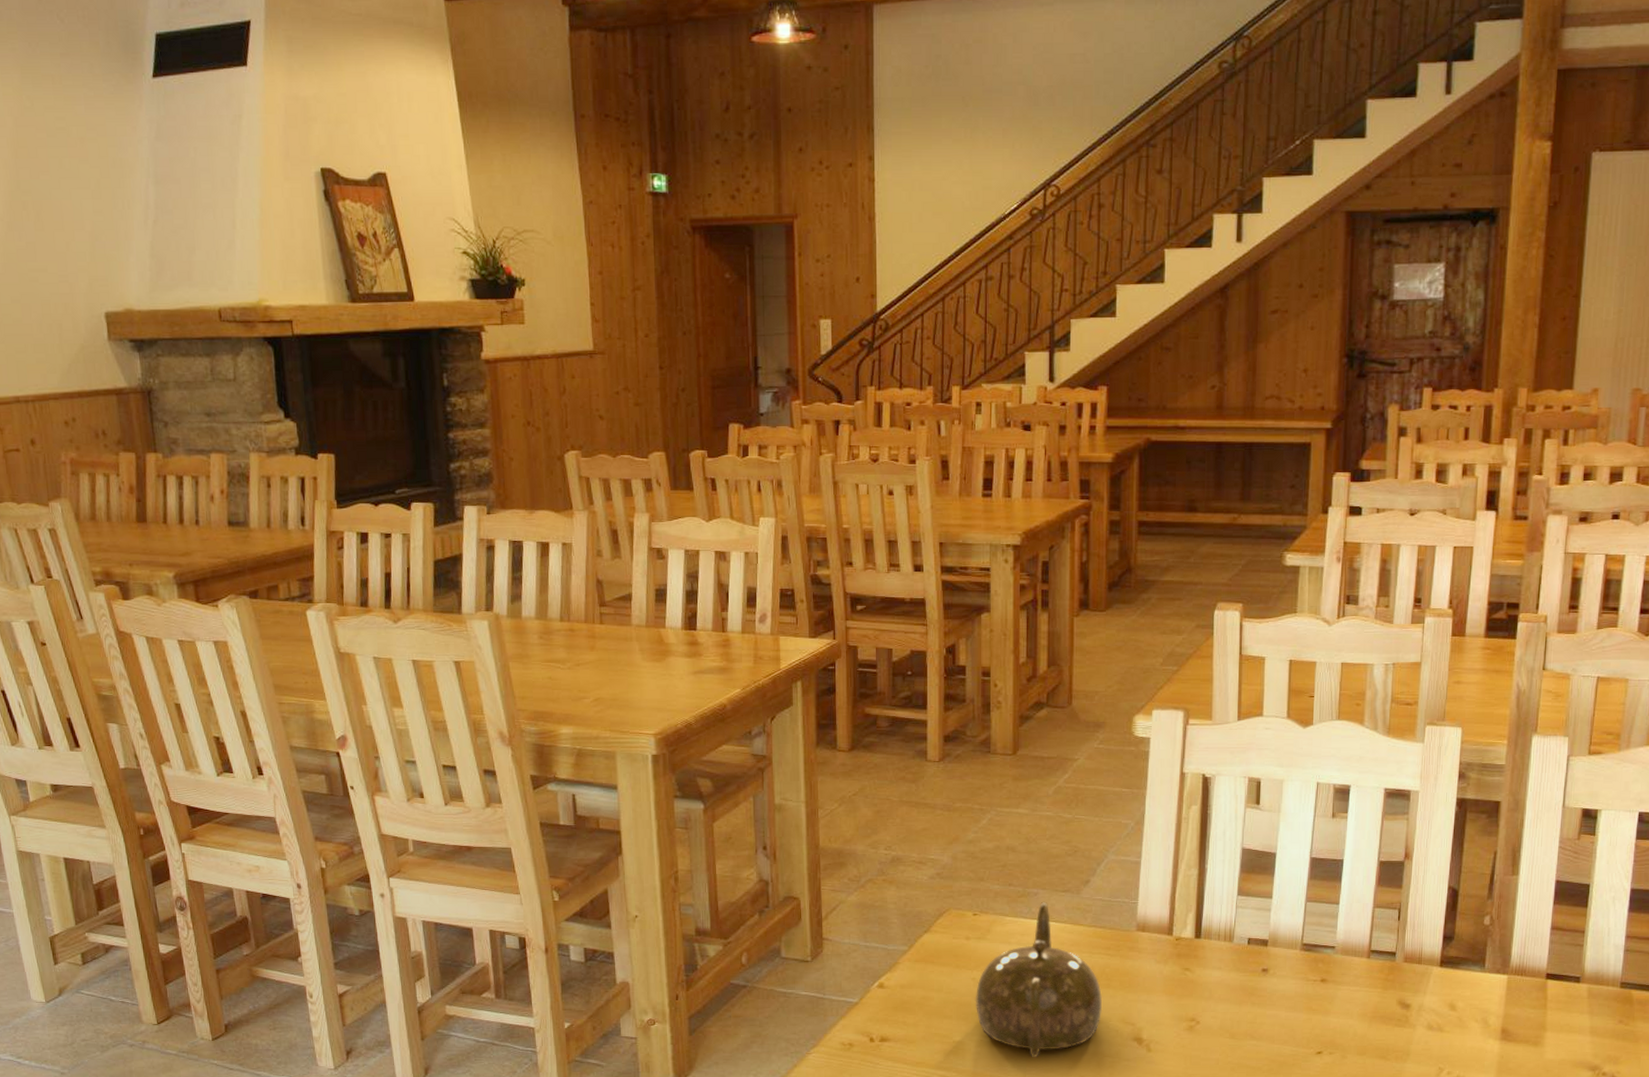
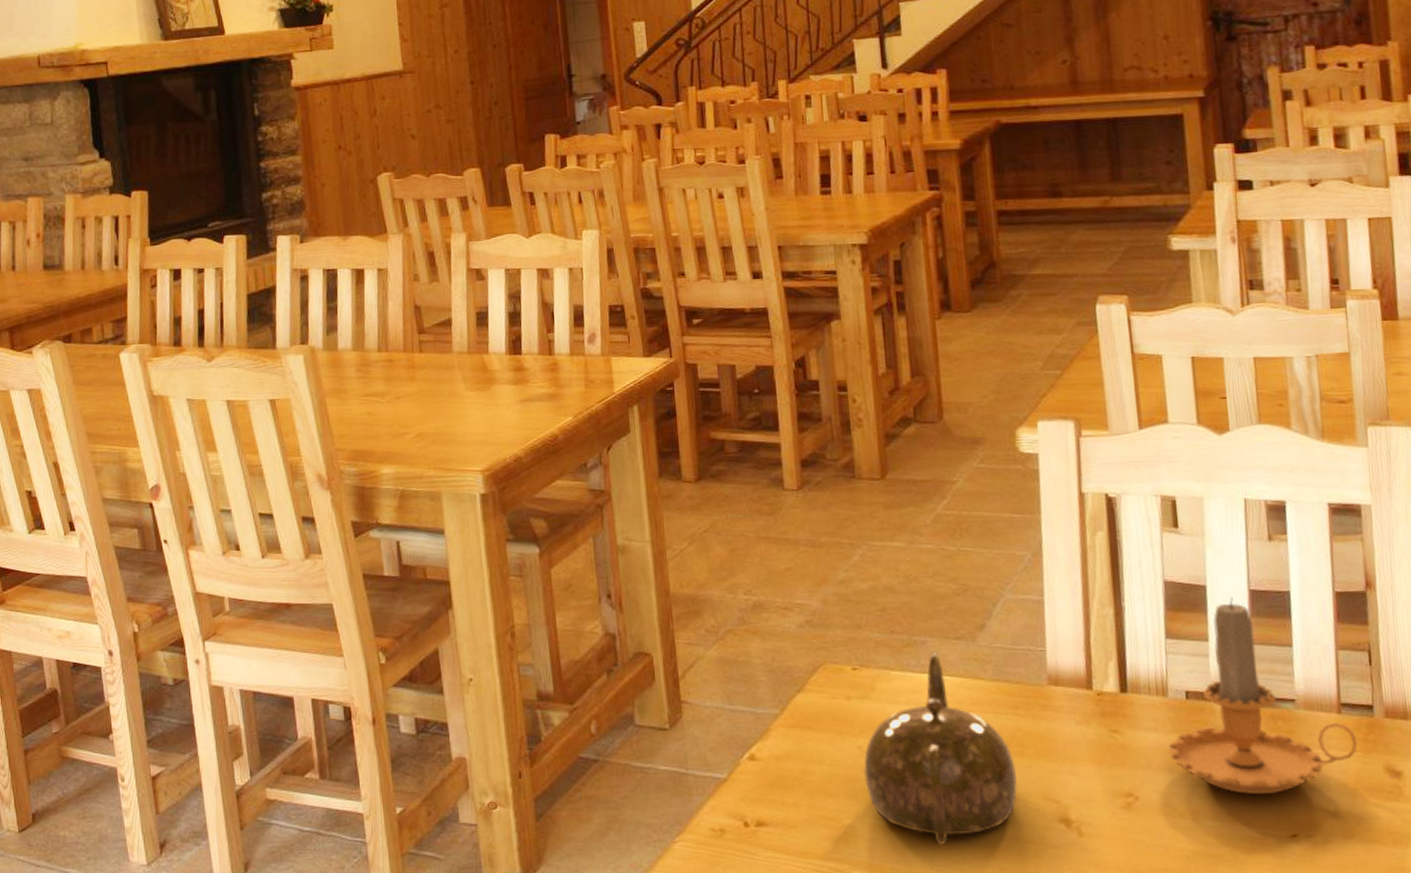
candle: none [1228,863,1380,1021] -> present [1168,597,1358,795]

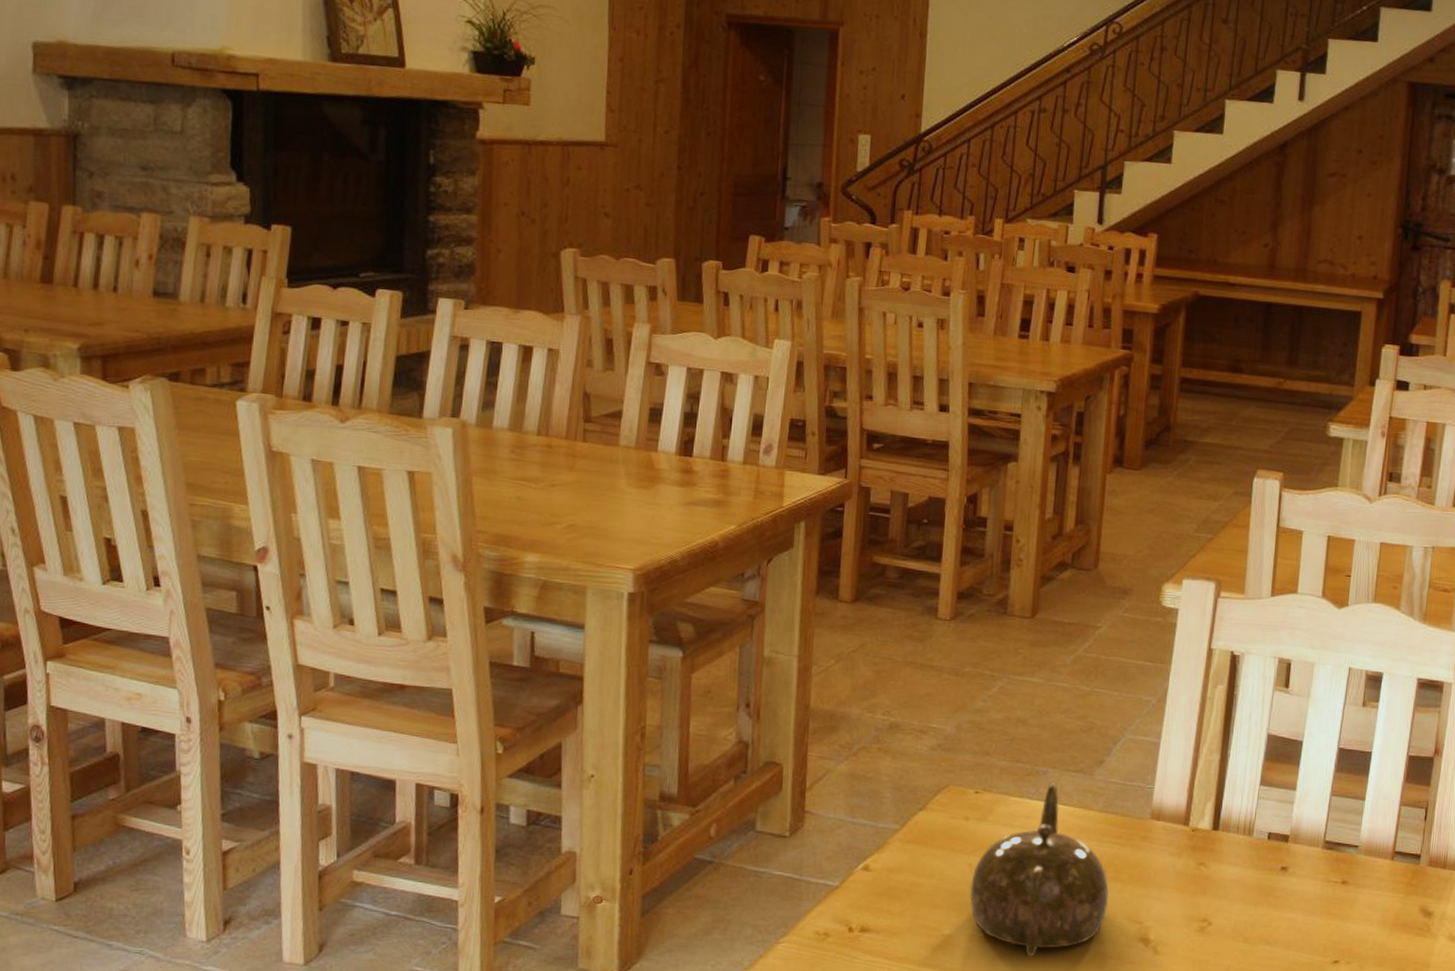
candle: present [1168,597,1358,795] -> none [1244,753,1403,926]

